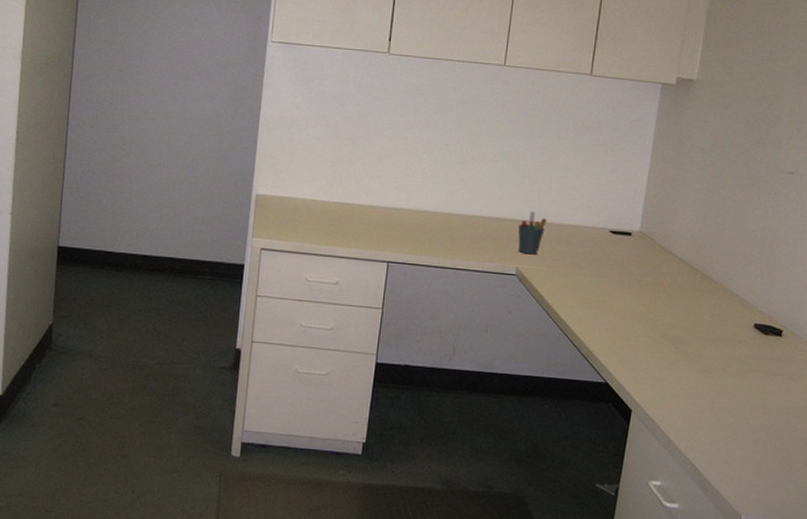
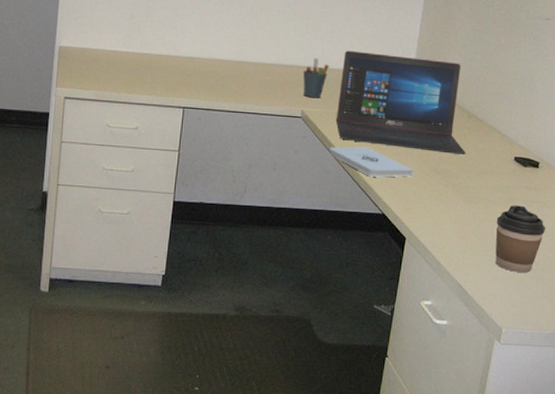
notepad: none [546,308,640,343] -> present [329,146,414,177]
laptop: none [554,203,700,320] -> present [336,50,466,155]
coffee cup: none [733,377,791,453] -> present [495,205,546,273]

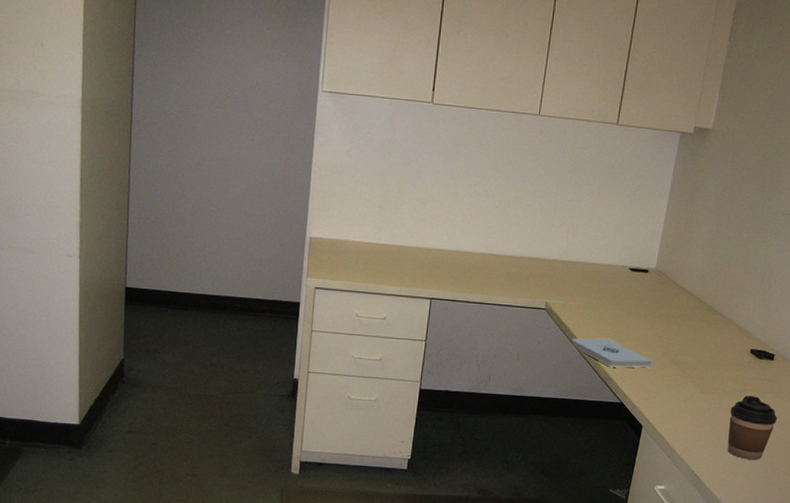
pen holder: present [303,58,329,98] -> none [547,251,574,291]
laptop: present [336,50,466,155] -> none [578,244,704,347]

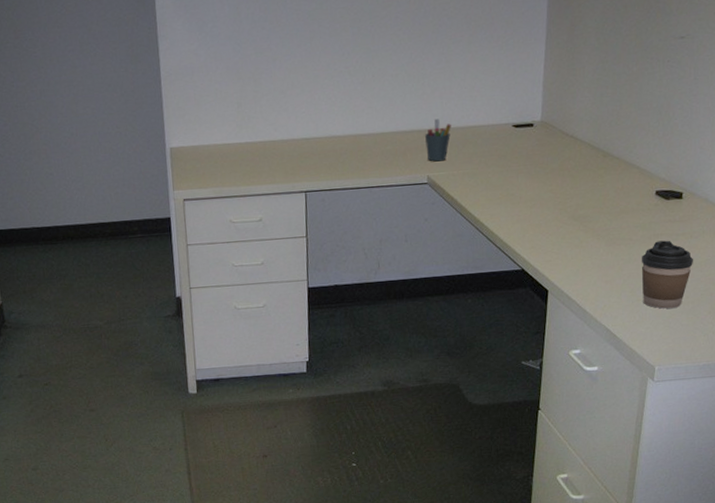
pen holder: none [547,251,574,291] -> present [425,118,451,162]
notepad: present [571,338,652,368] -> none [460,203,550,234]

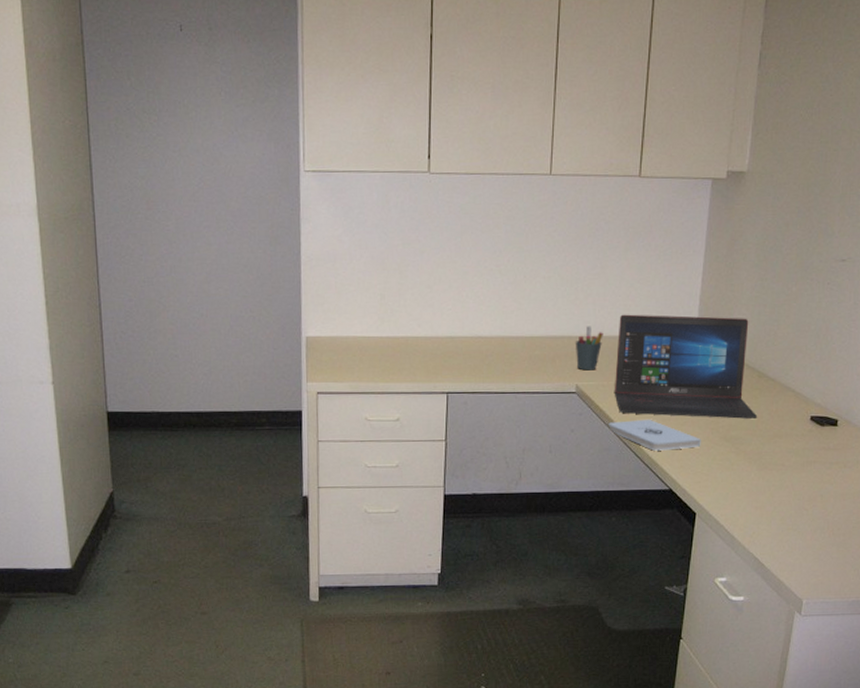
notepad: none [460,203,550,234] -> present [609,419,701,451]
laptop: none [464,100,604,200] -> present [614,314,758,419]
coffee cup: present [641,240,694,309] -> none [792,468,847,540]

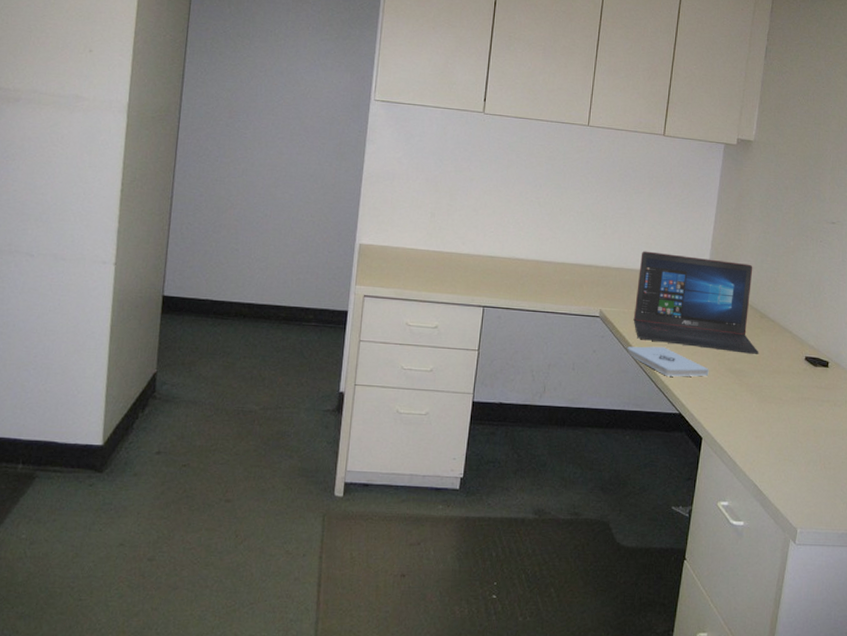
pen holder: present [576,326,603,371] -> none [601,258,627,298]

